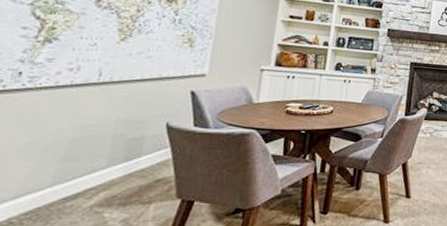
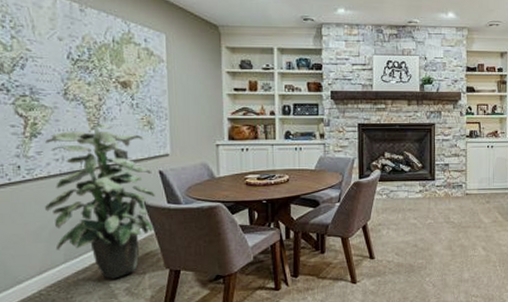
indoor plant: none [42,35,183,208] -> present [45,123,155,279]

